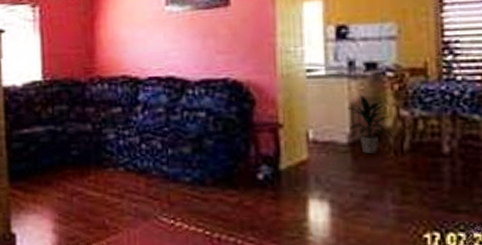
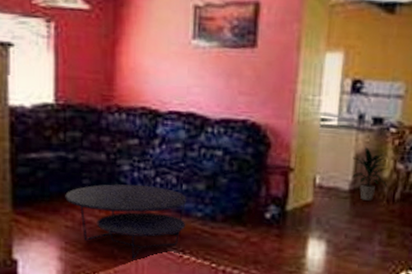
nesting table: none [56,152,175,230] -> present [65,184,187,260]

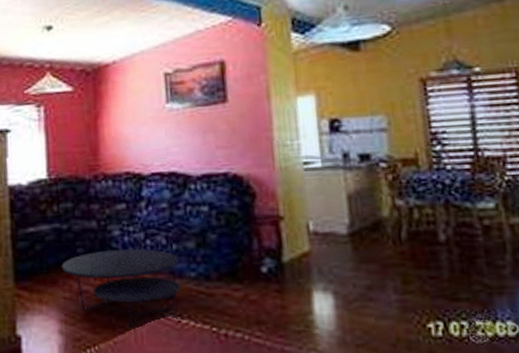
indoor plant: present [352,146,388,201] -> none [345,185,391,244]

